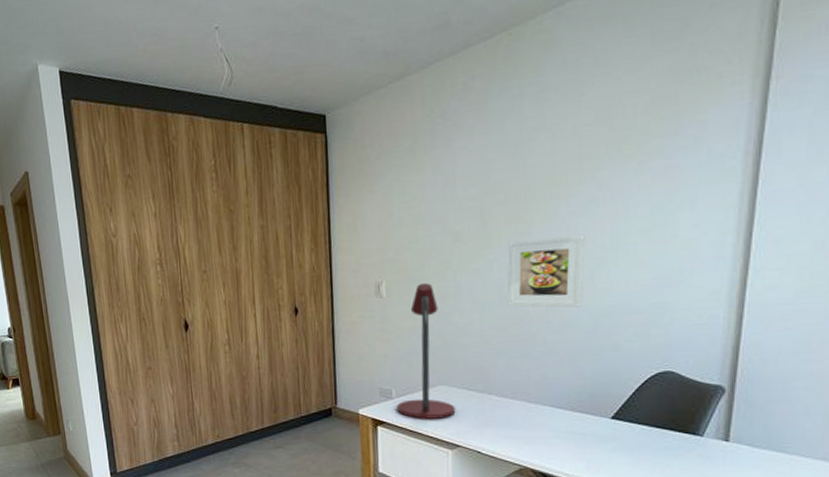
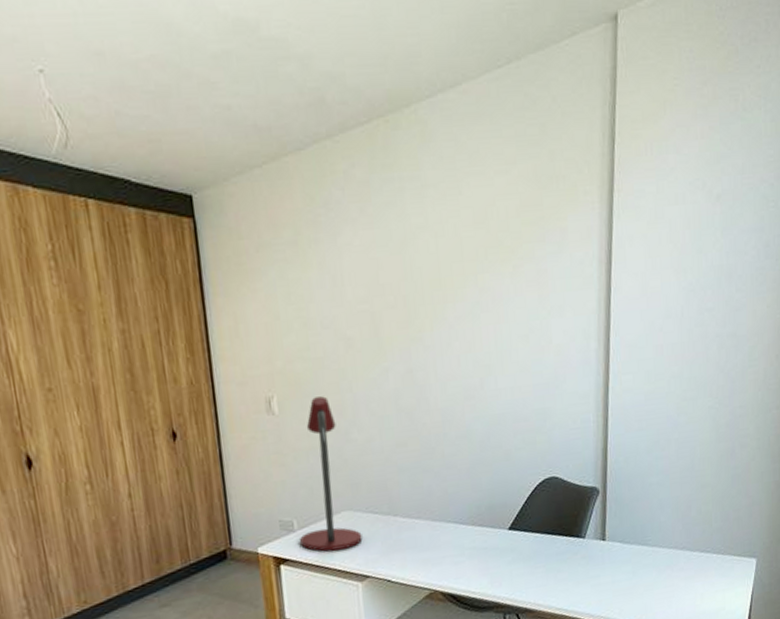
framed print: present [507,234,585,308] -> none [402,340,475,419]

